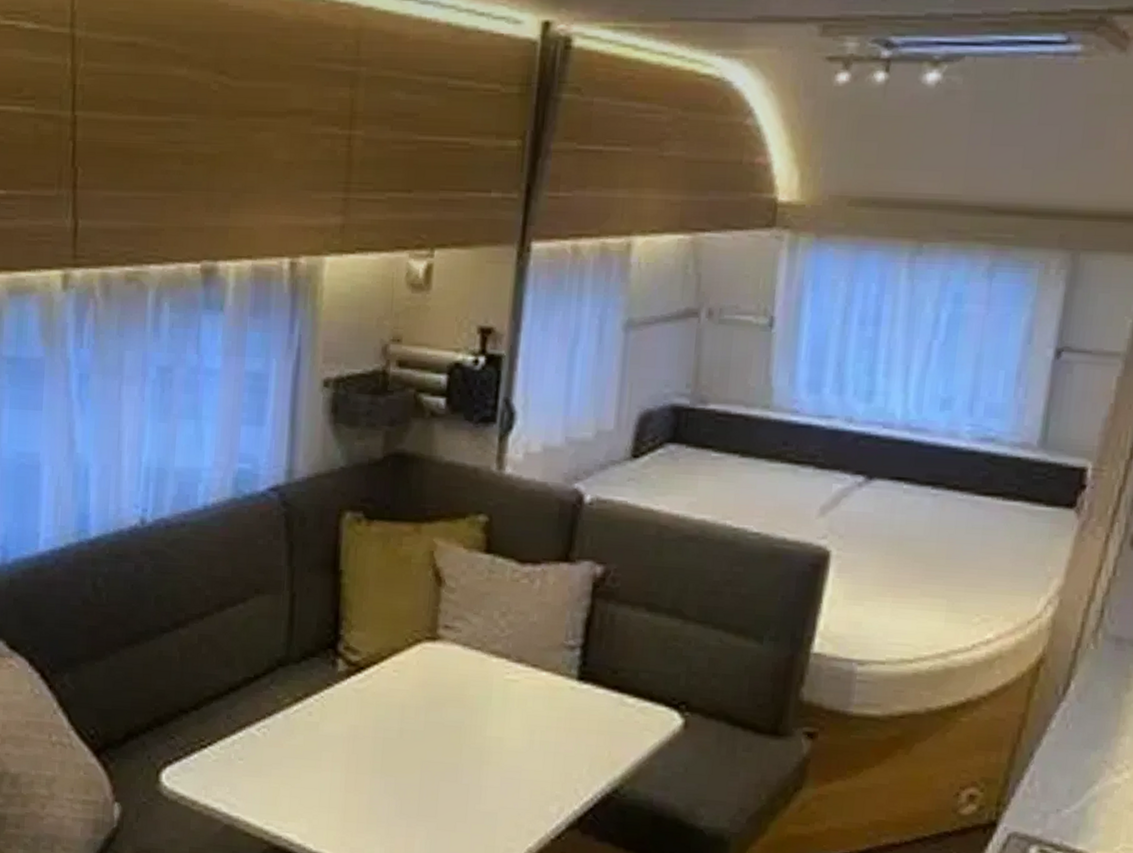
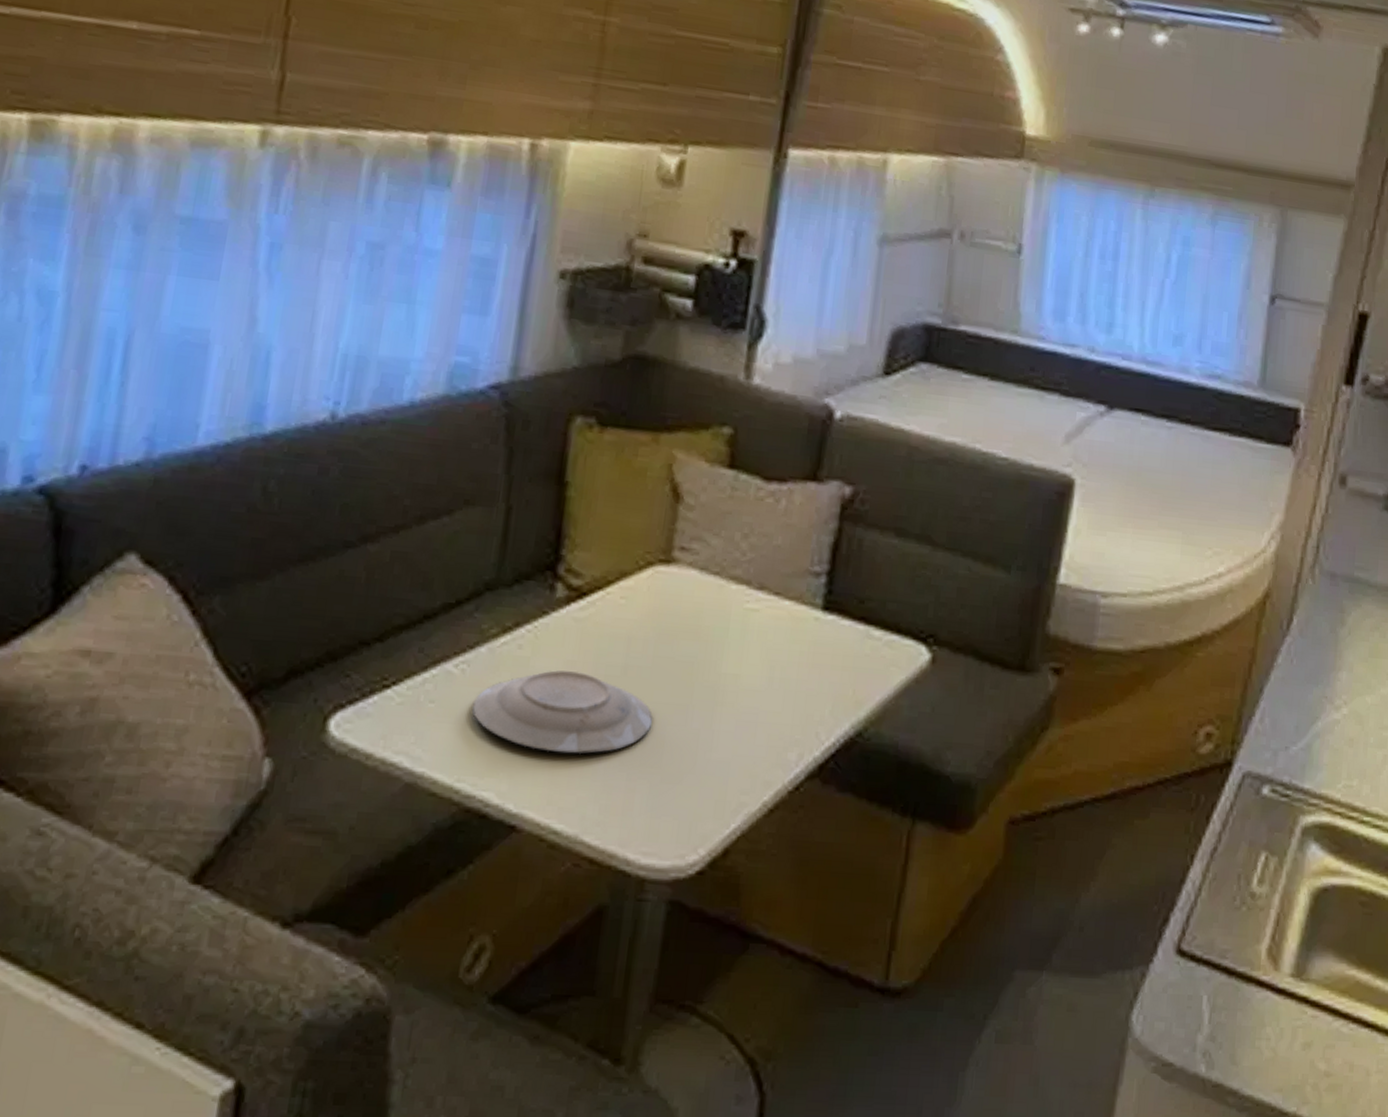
plate: none [273,733,427,805] -> present [471,670,652,755]

